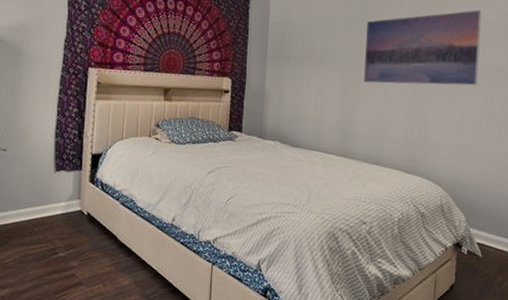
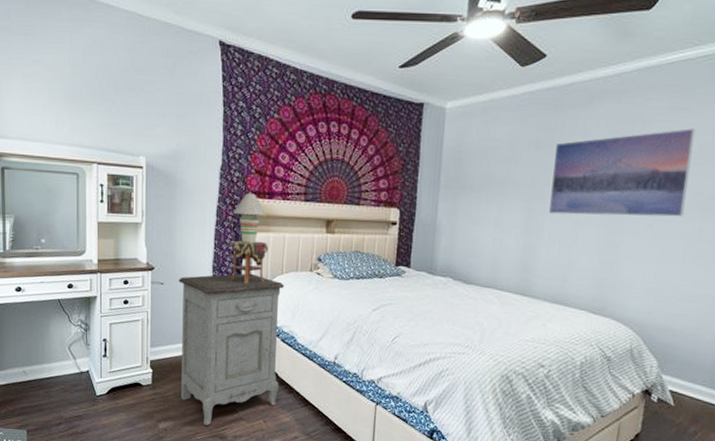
nightstand: none [20,139,124,292] -> present [178,273,284,425]
table lamp: none [72,63,110,150] -> present [230,193,269,284]

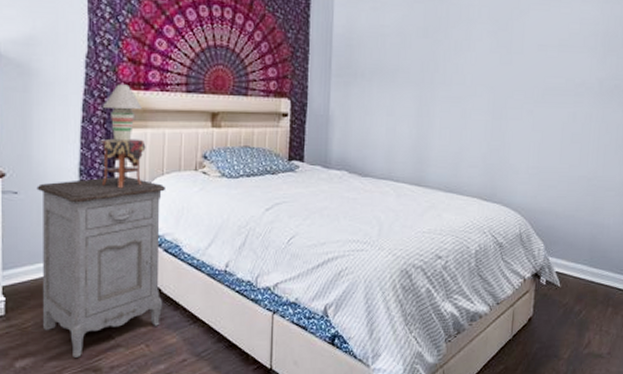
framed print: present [549,128,695,217] -> none [439,18,565,103]

